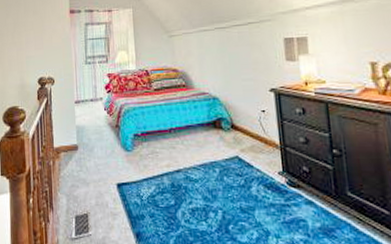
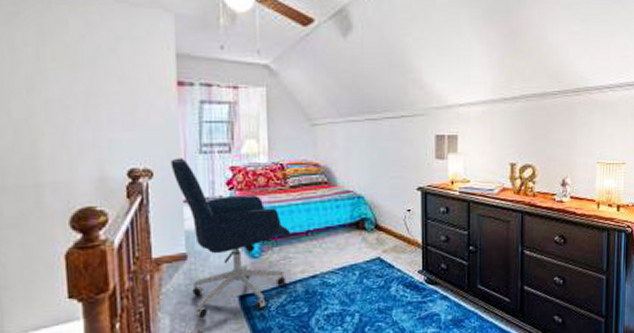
office chair: none [66,68,157,201] -> present [170,158,292,319]

